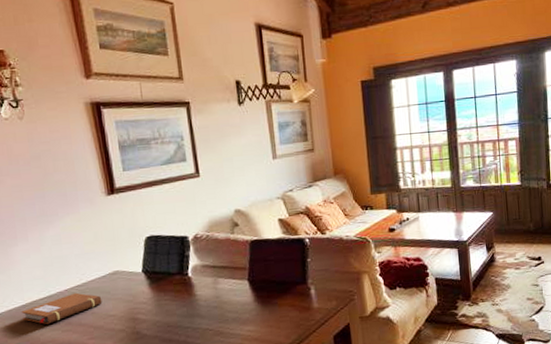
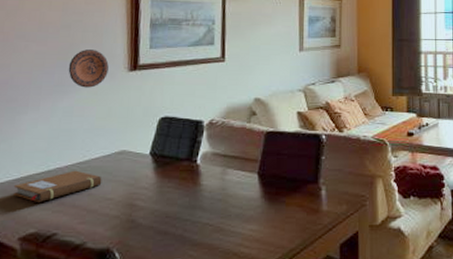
decorative plate: none [47,177,87,216] -> present [68,50,109,88]

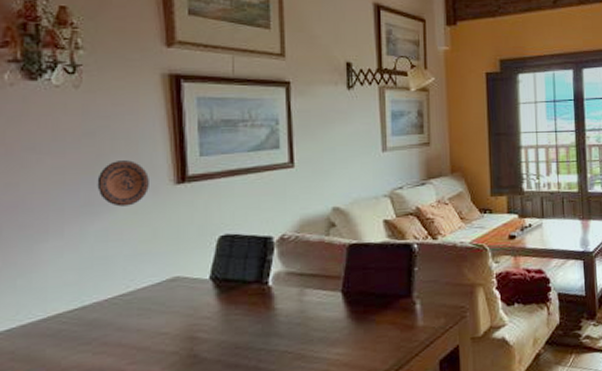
notebook: present [13,170,102,202] -> none [39,303,153,344]

